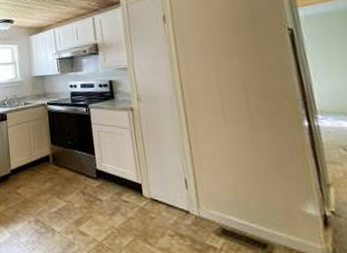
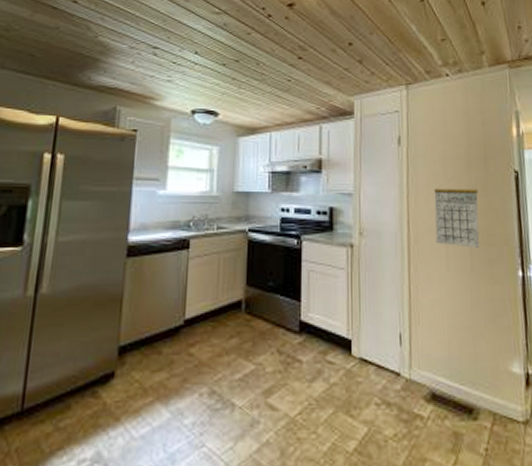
calendar: none [203,45,258,104] -> present [434,179,480,248]

